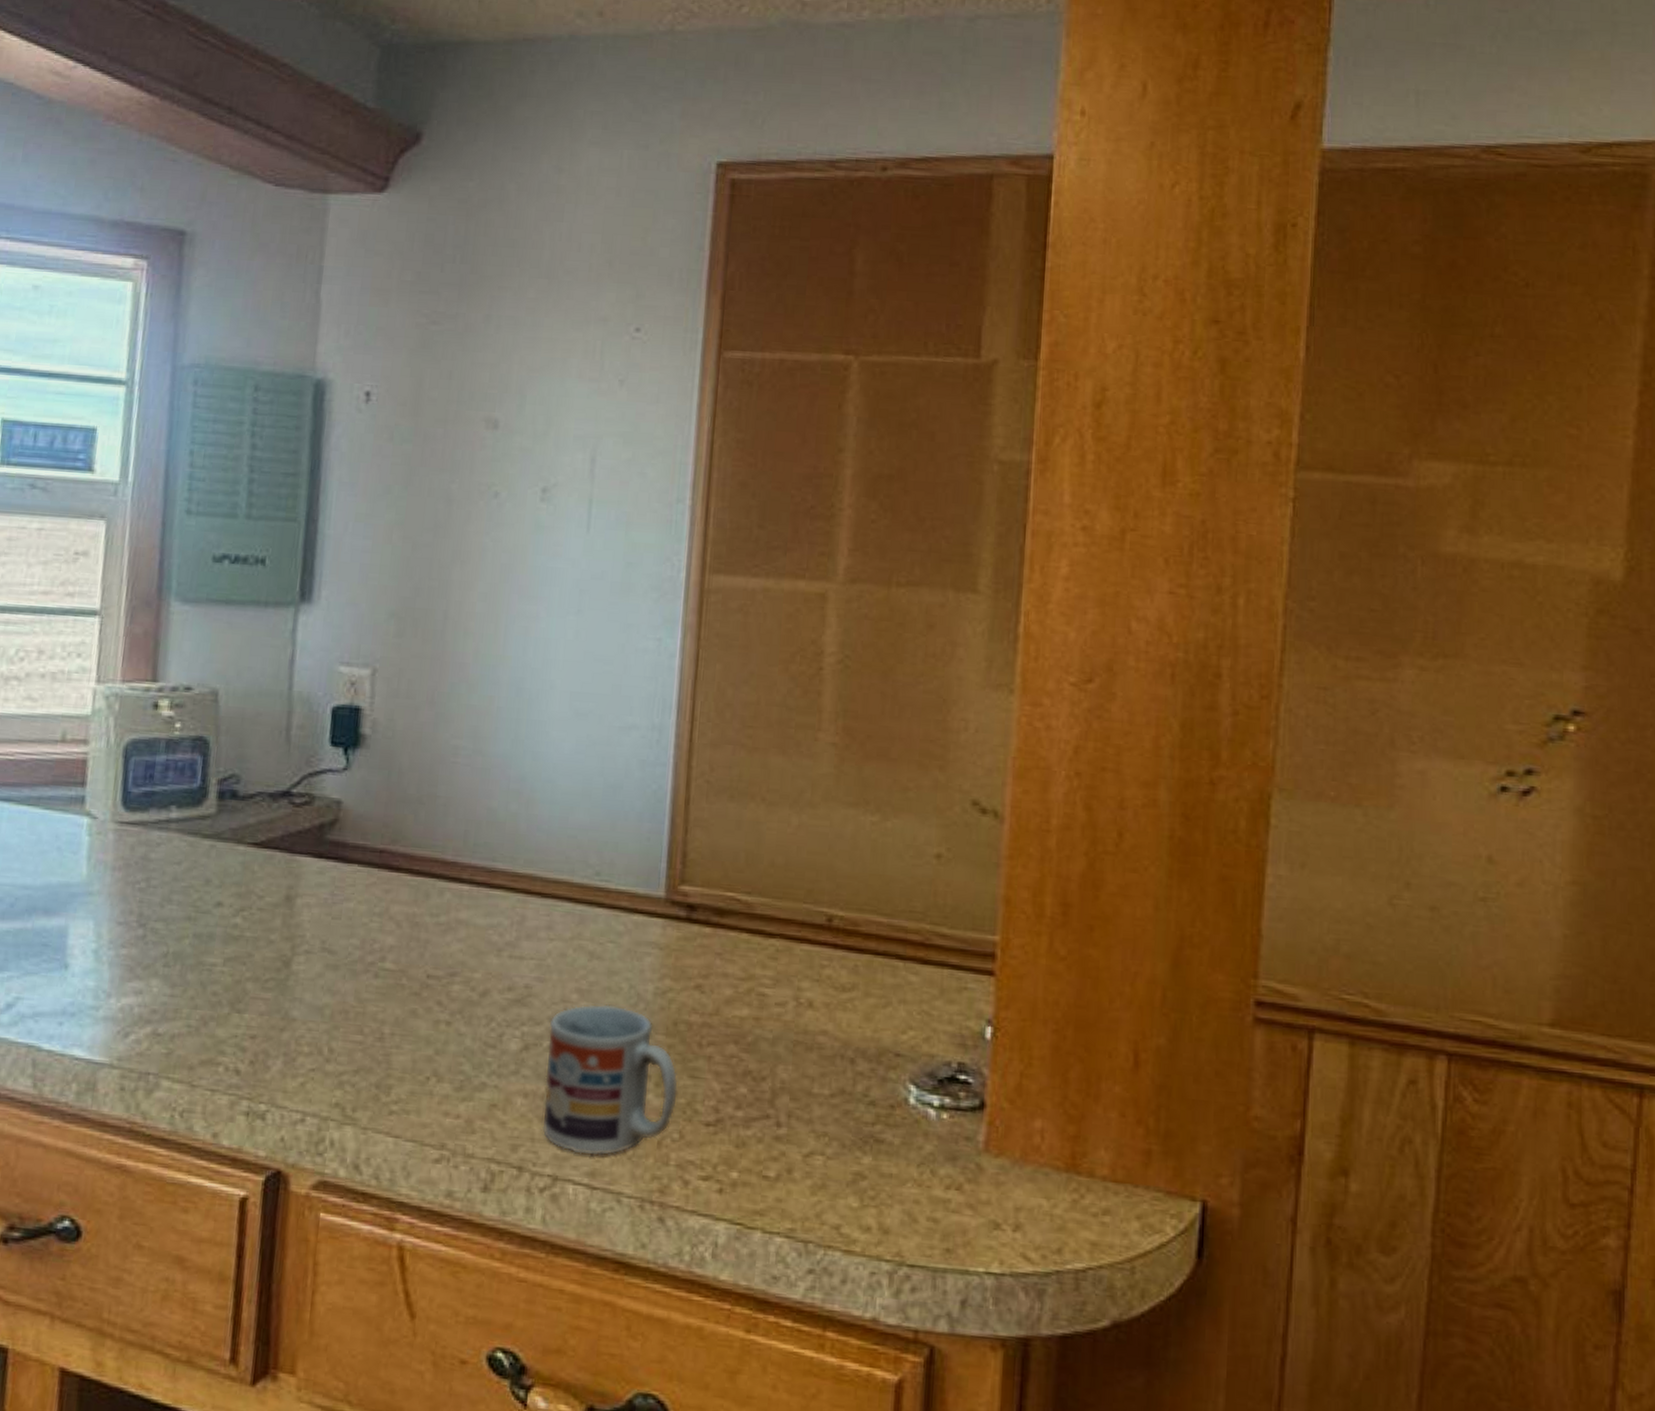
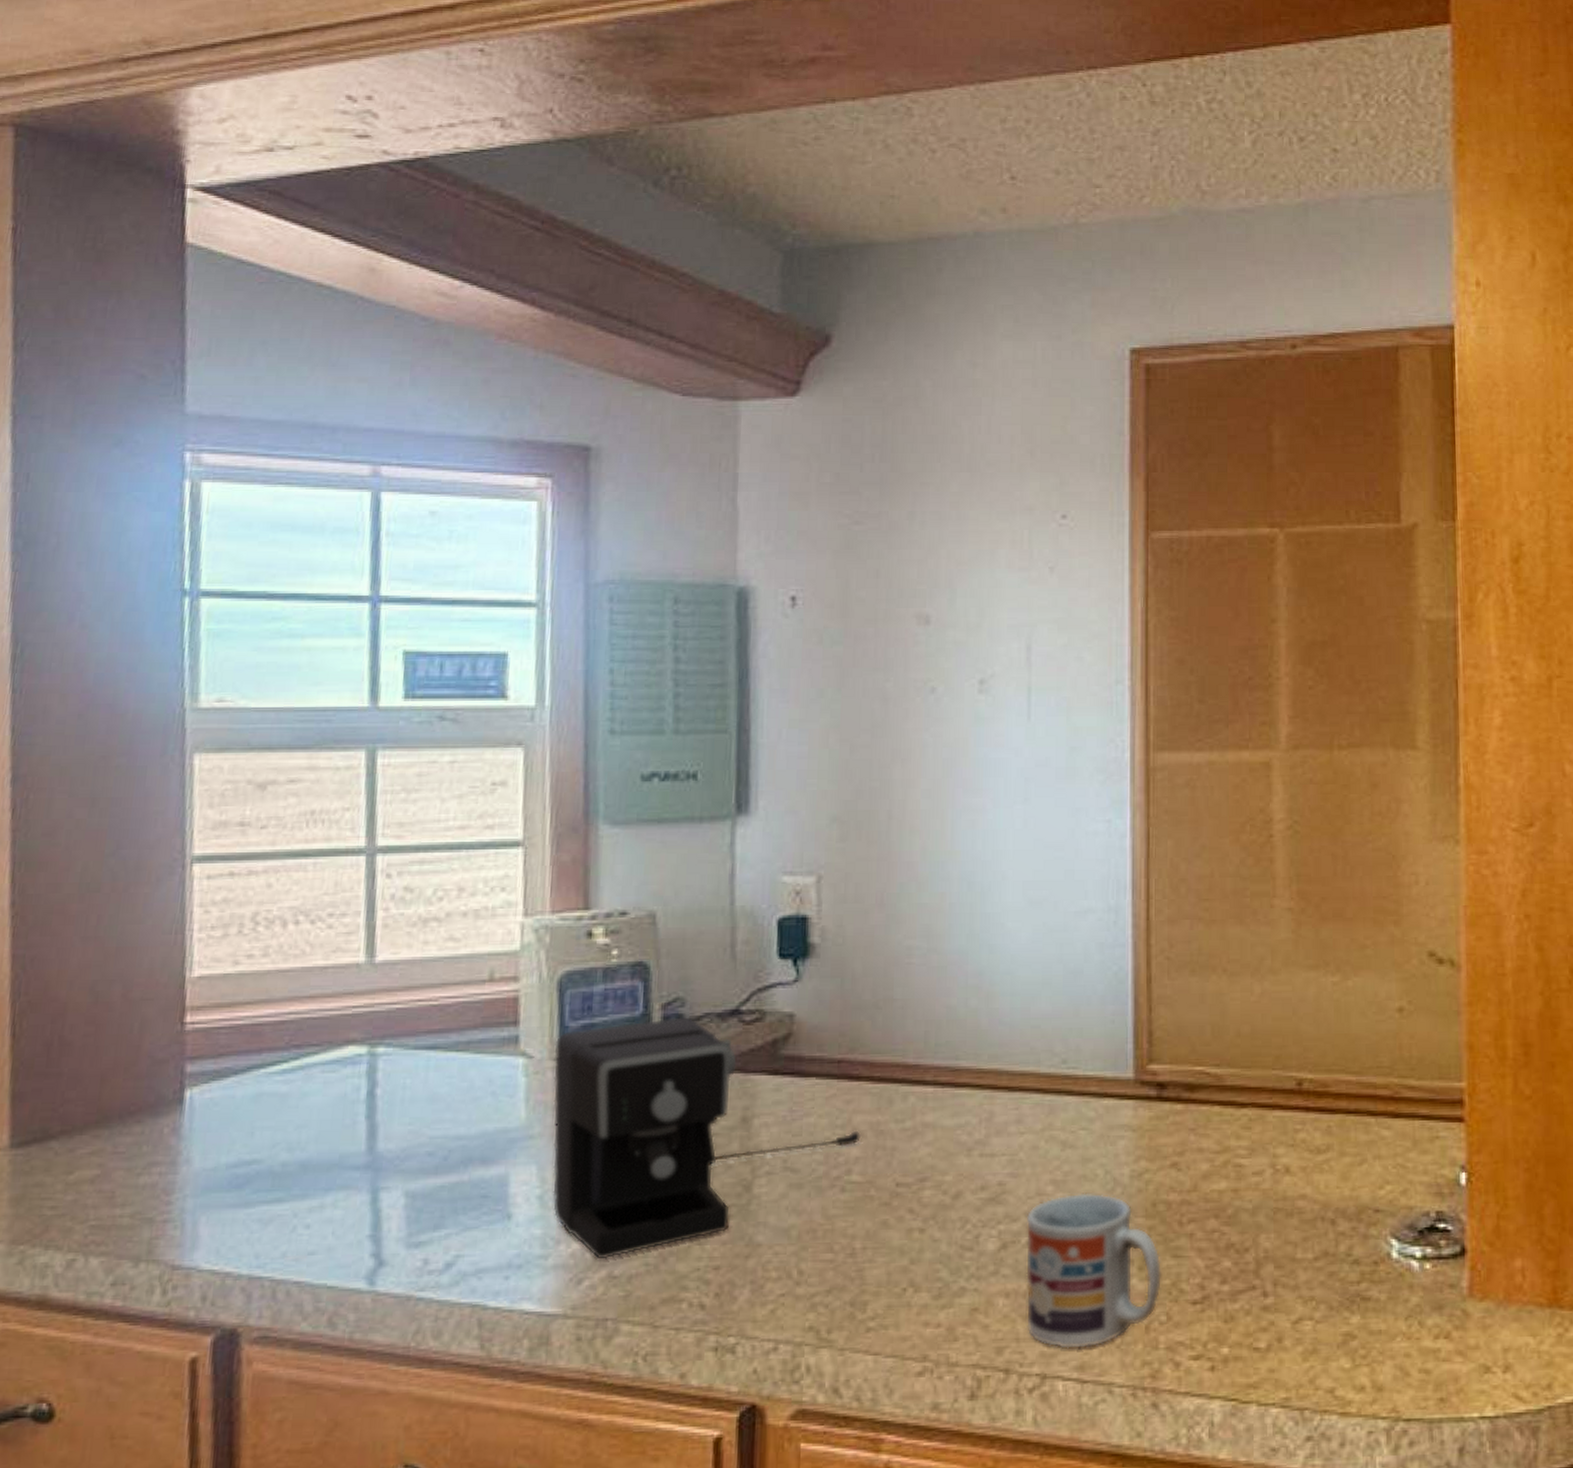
coffee maker: none [106,793,397,1017] -> present [553,1017,861,1259]

